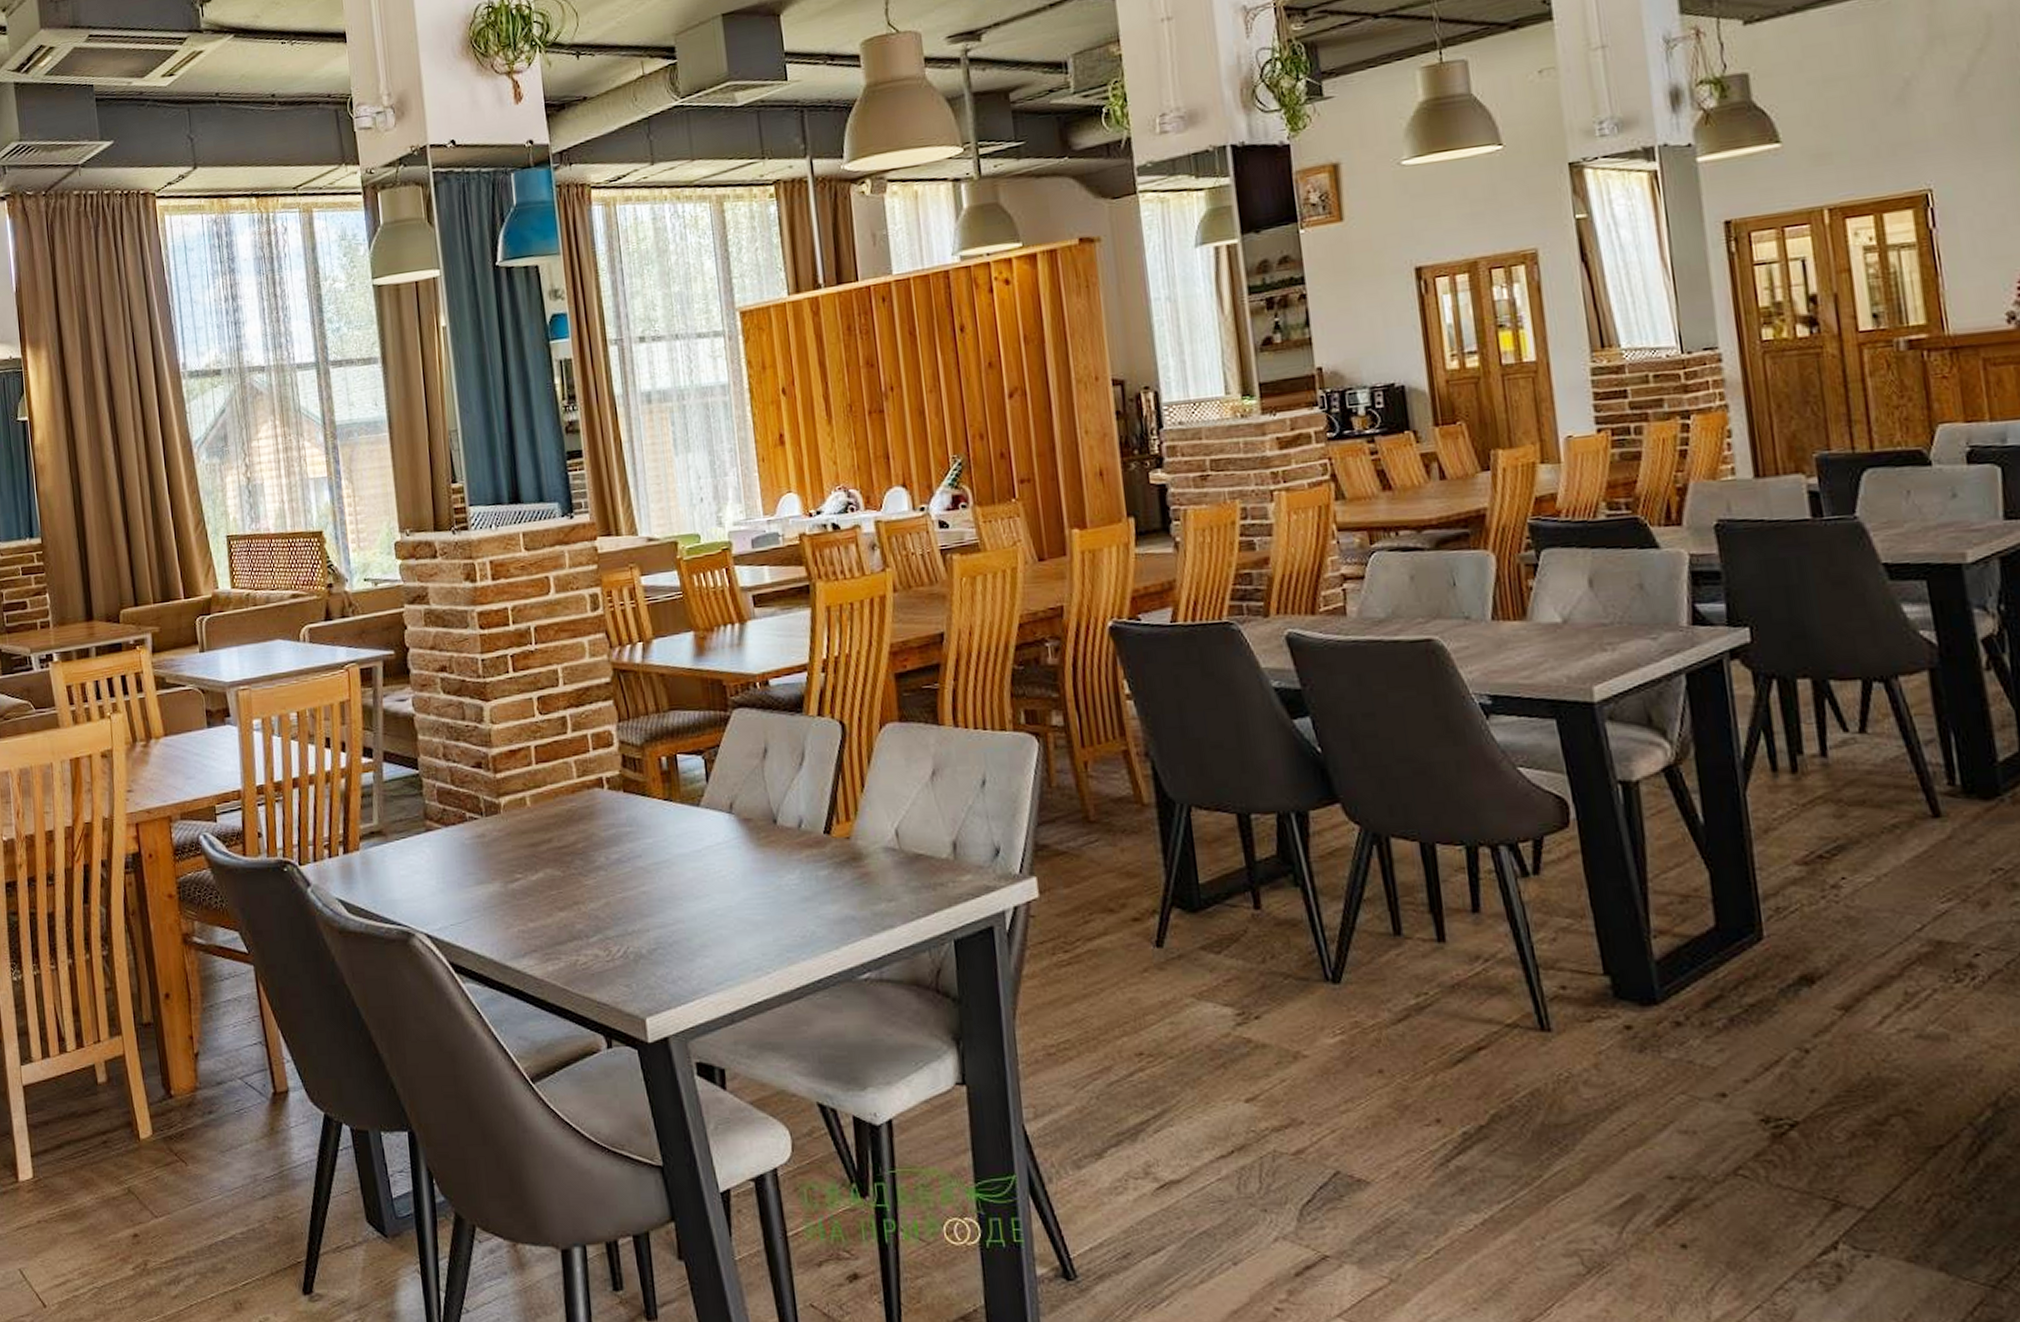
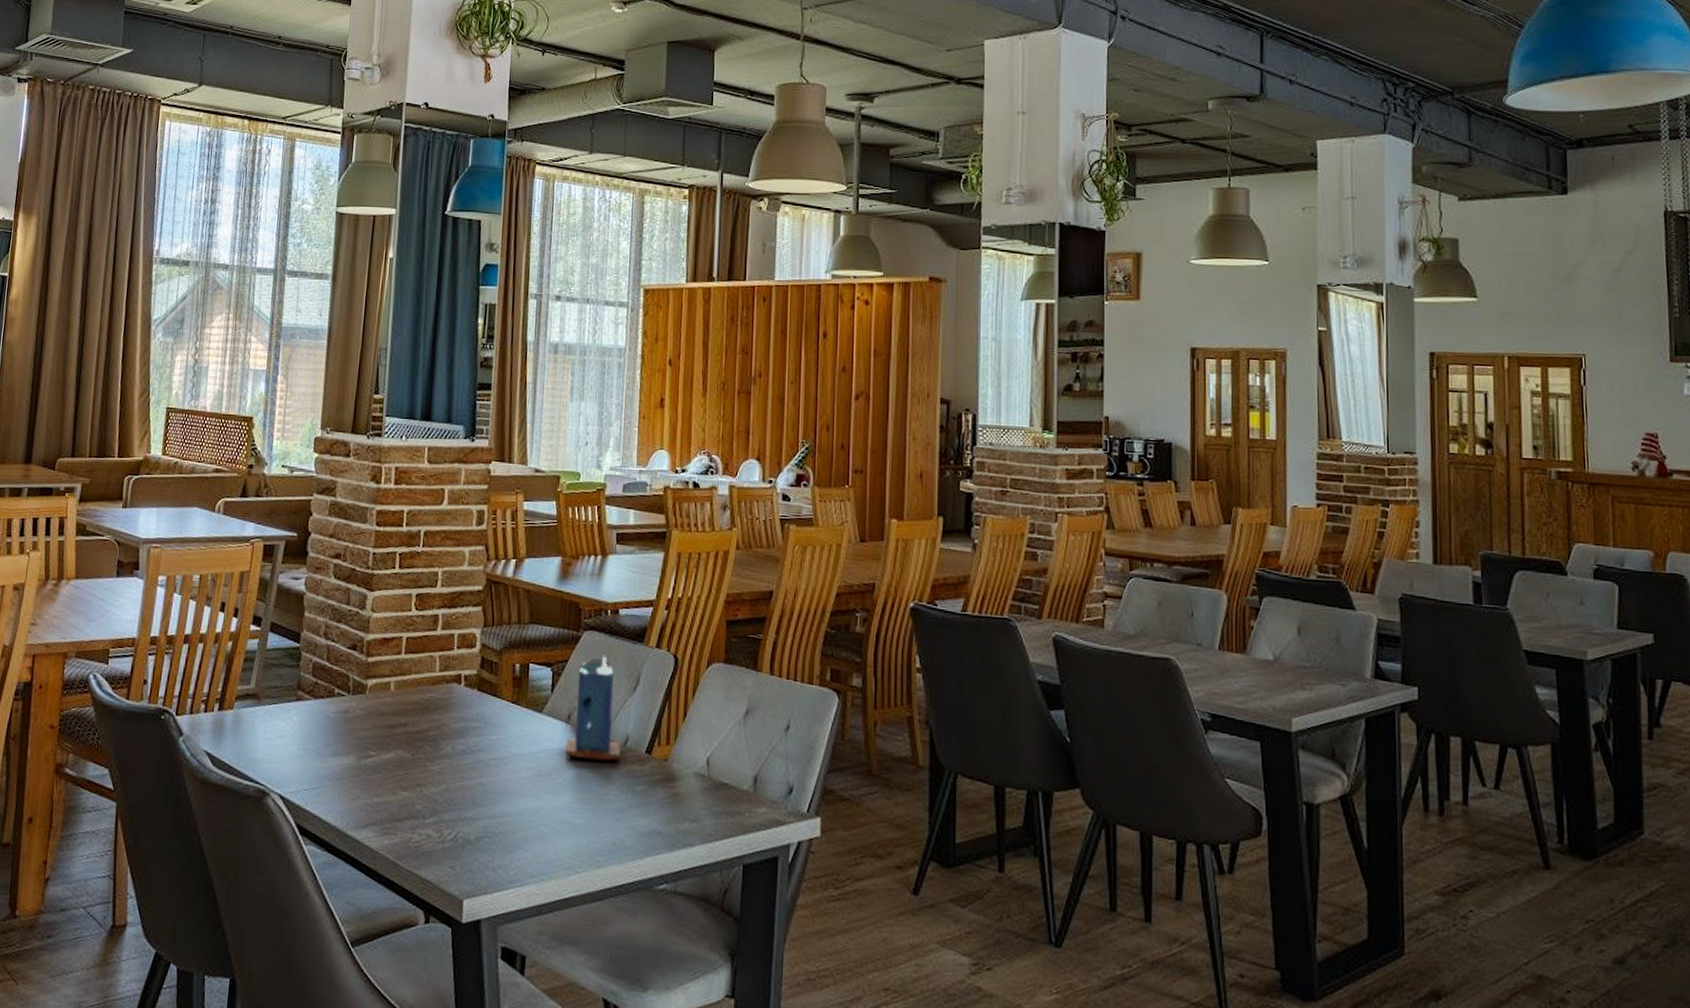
candle: none [732,733,797,850] -> present [565,655,621,761]

